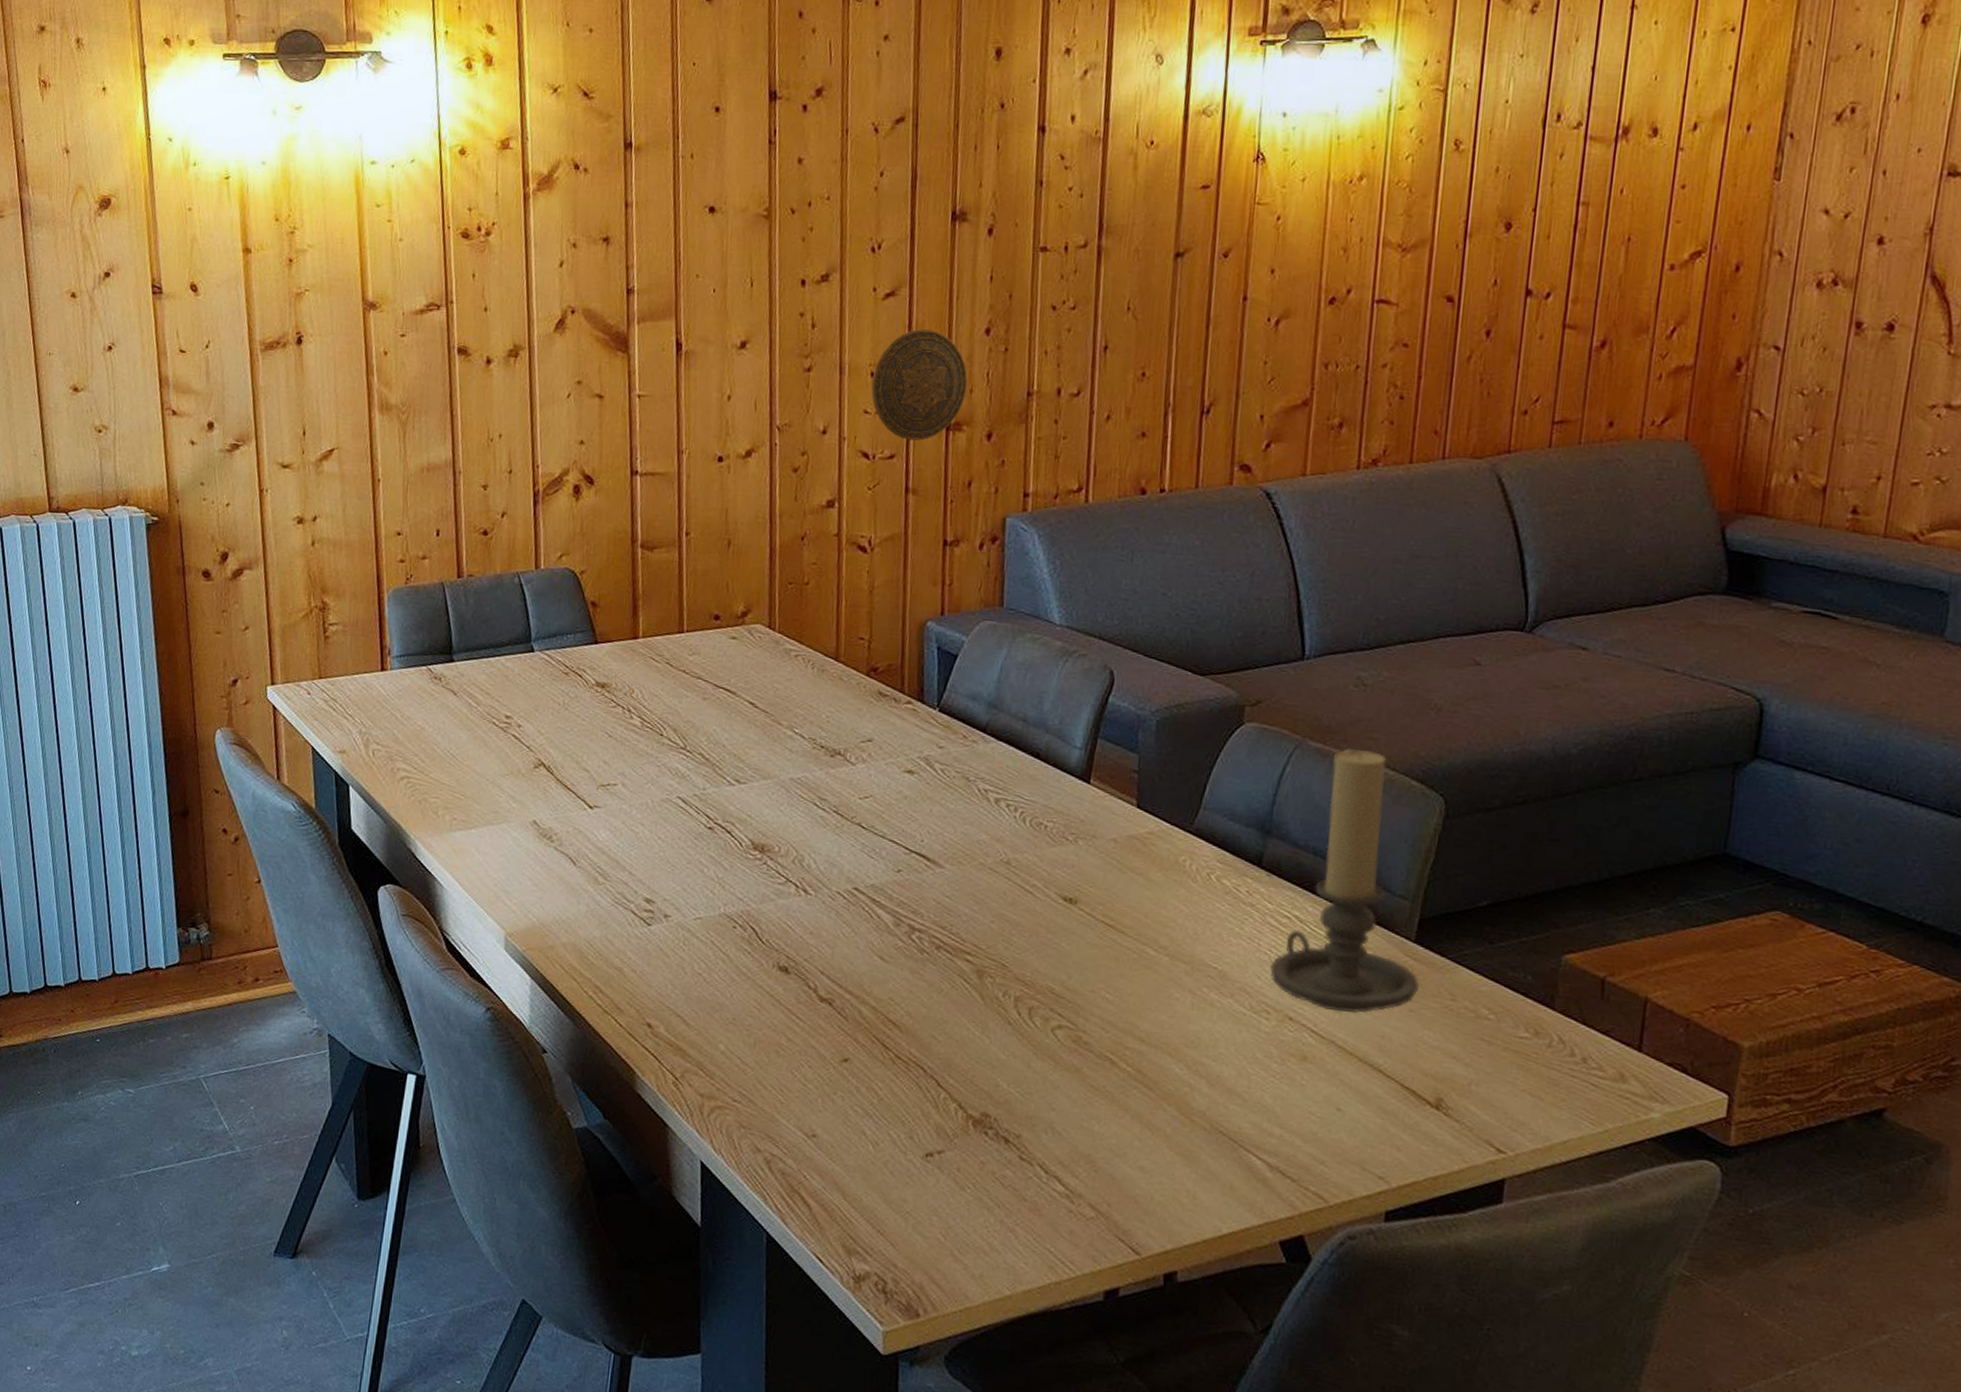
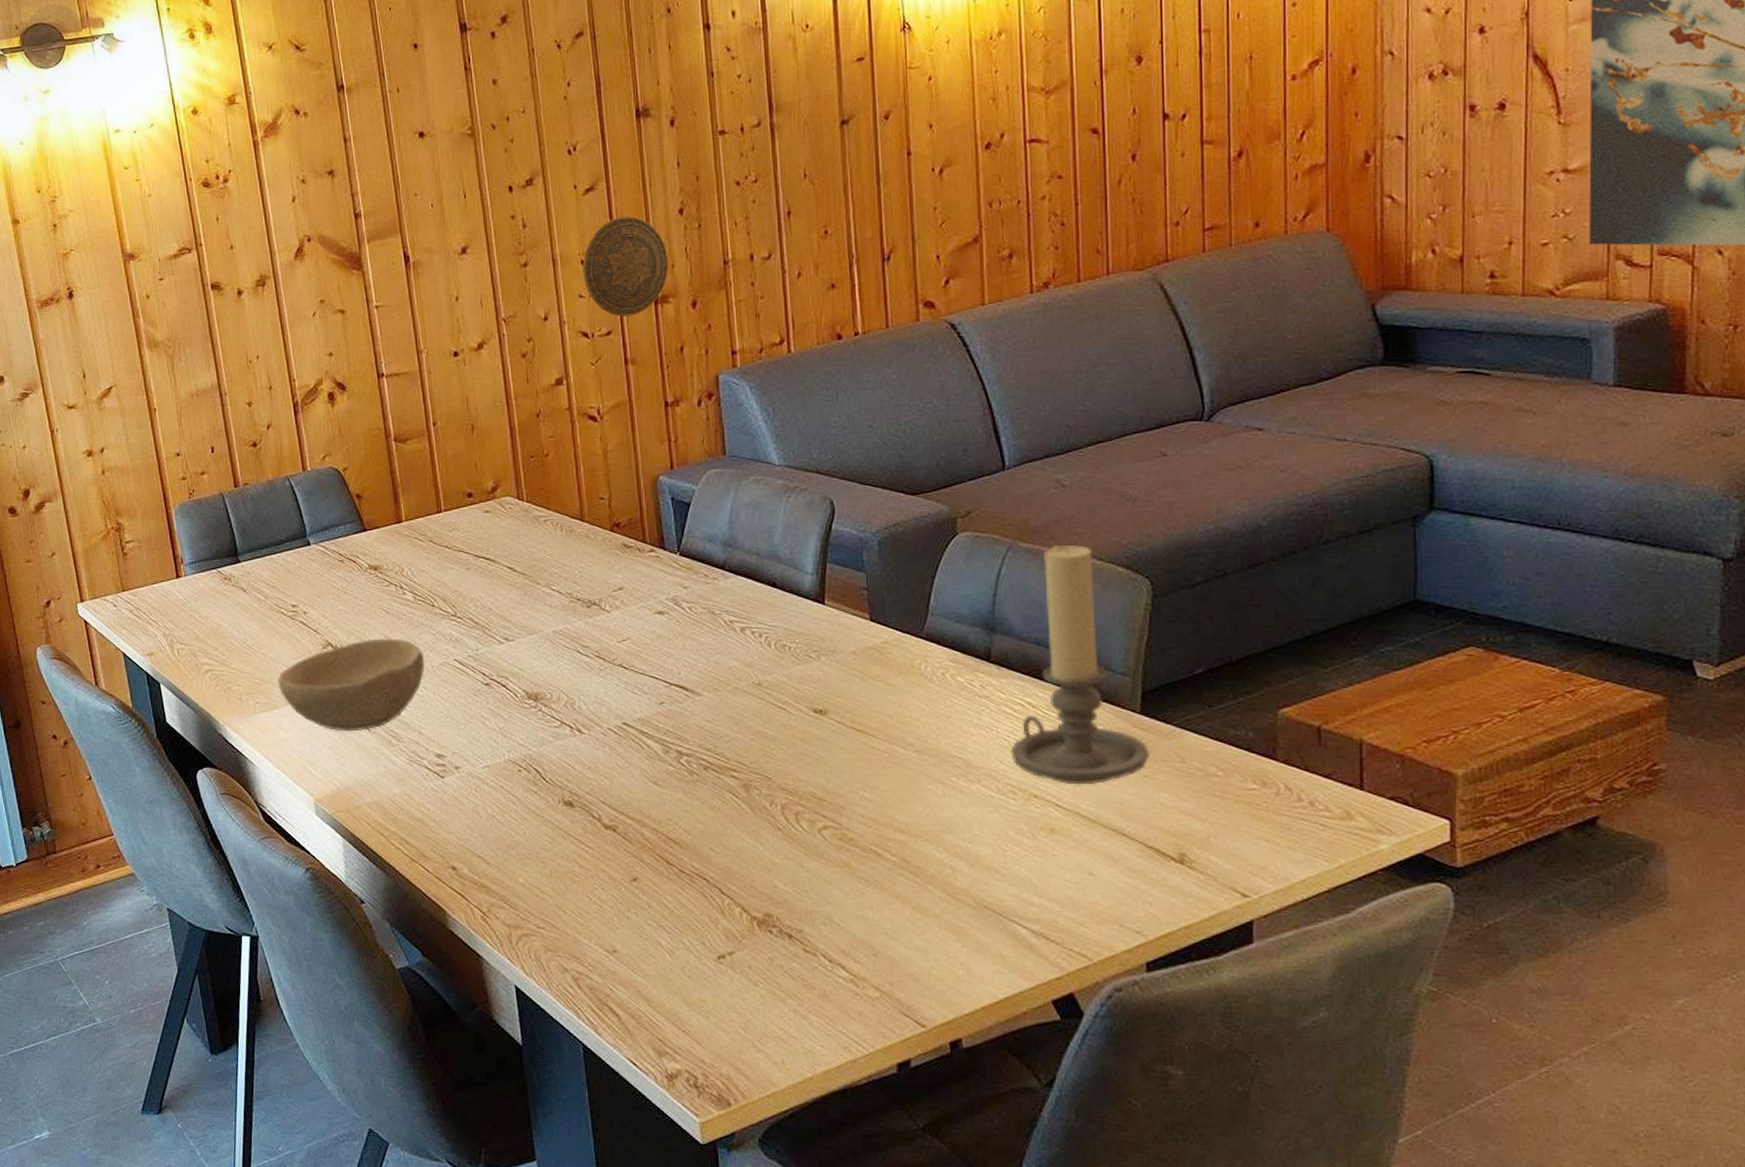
bowl: none [480,763,645,864] -> present [277,638,425,732]

